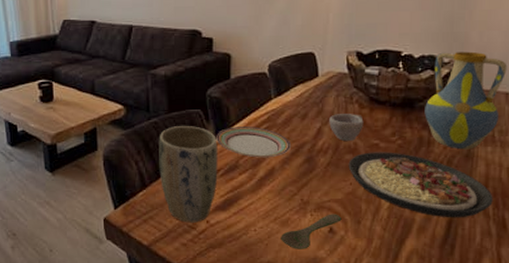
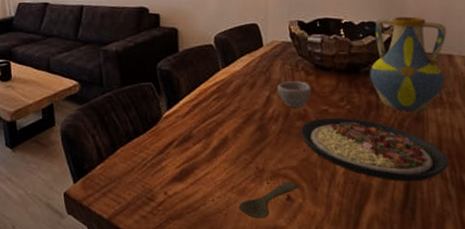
plant pot: present [159,125,218,223] -> none [113,98,173,195]
plate: present [216,126,291,158] -> none [169,97,242,128]

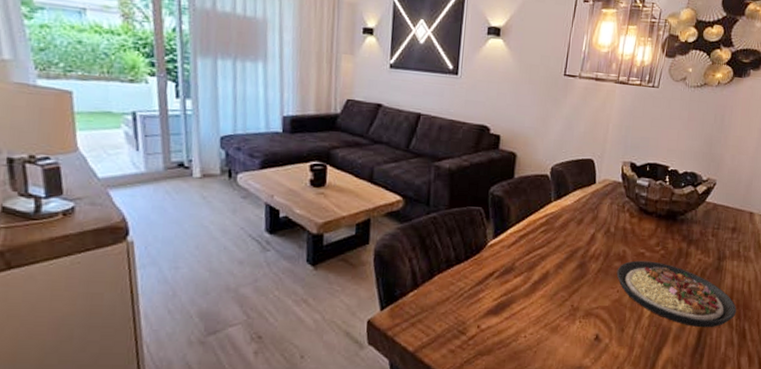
spoon: present [239,181,299,219] -> none [549,321,608,357]
cup: present [277,81,312,108] -> none [602,221,633,248]
vase: present [370,16,447,113] -> none [684,170,752,263]

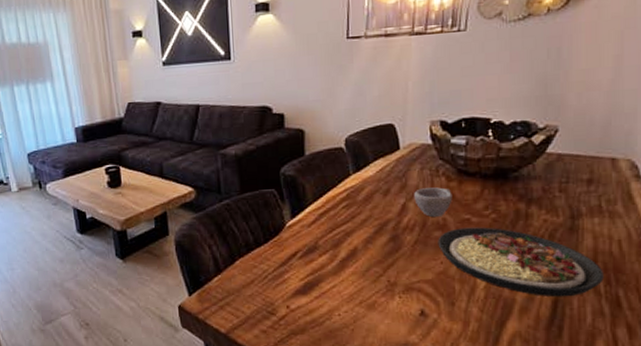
cup: none [602,221,633,248] -> present [414,187,453,217]

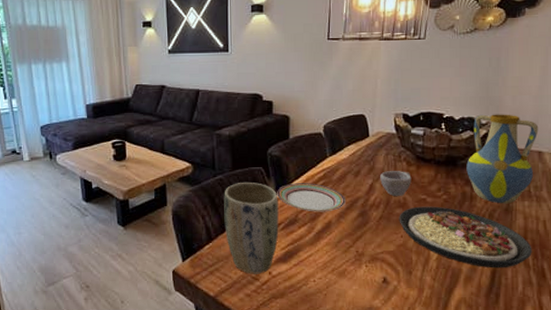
plant pot: none [232,206,297,308] -> present [224,181,279,274]
plate: none [293,205,373,238] -> present [277,183,345,212]
vase: none [520,115,612,222] -> present [466,114,539,204]

